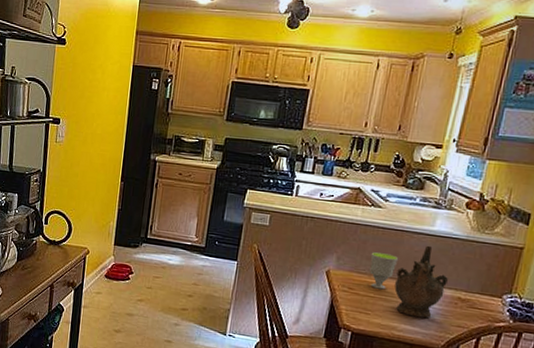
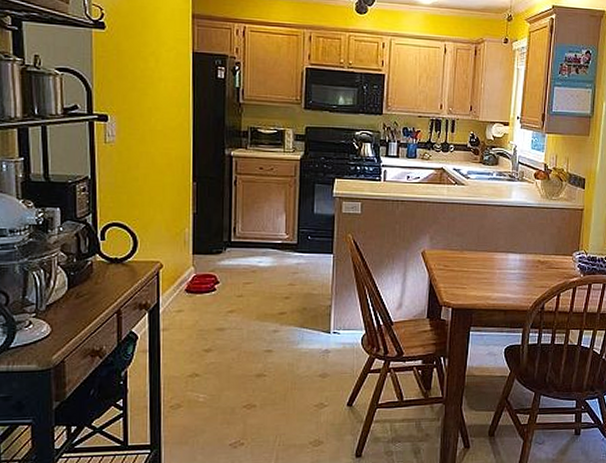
cup: present [369,252,399,290] -> none [460,228,485,263]
ceremonial vessel: present [394,245,448,319] -> none [485,216,528,284]

